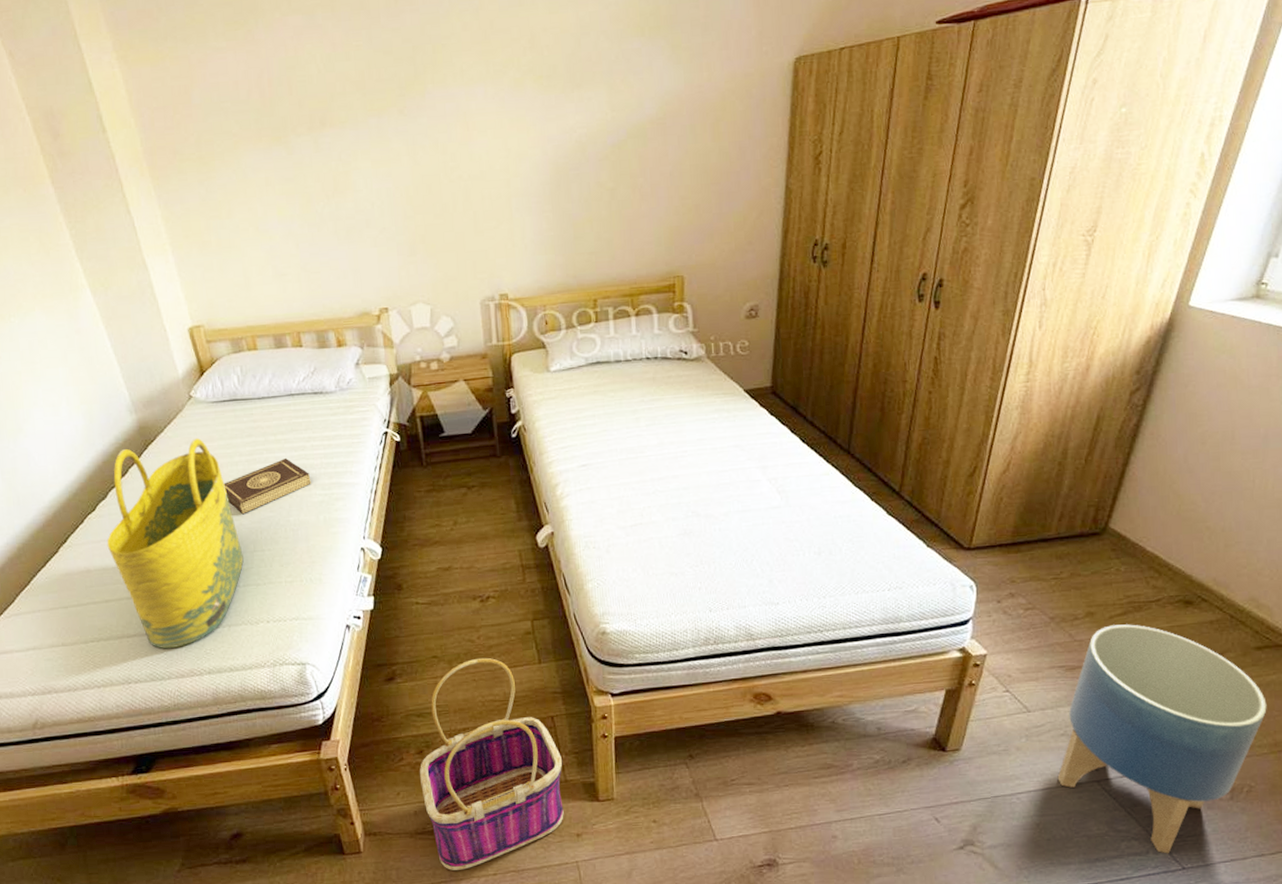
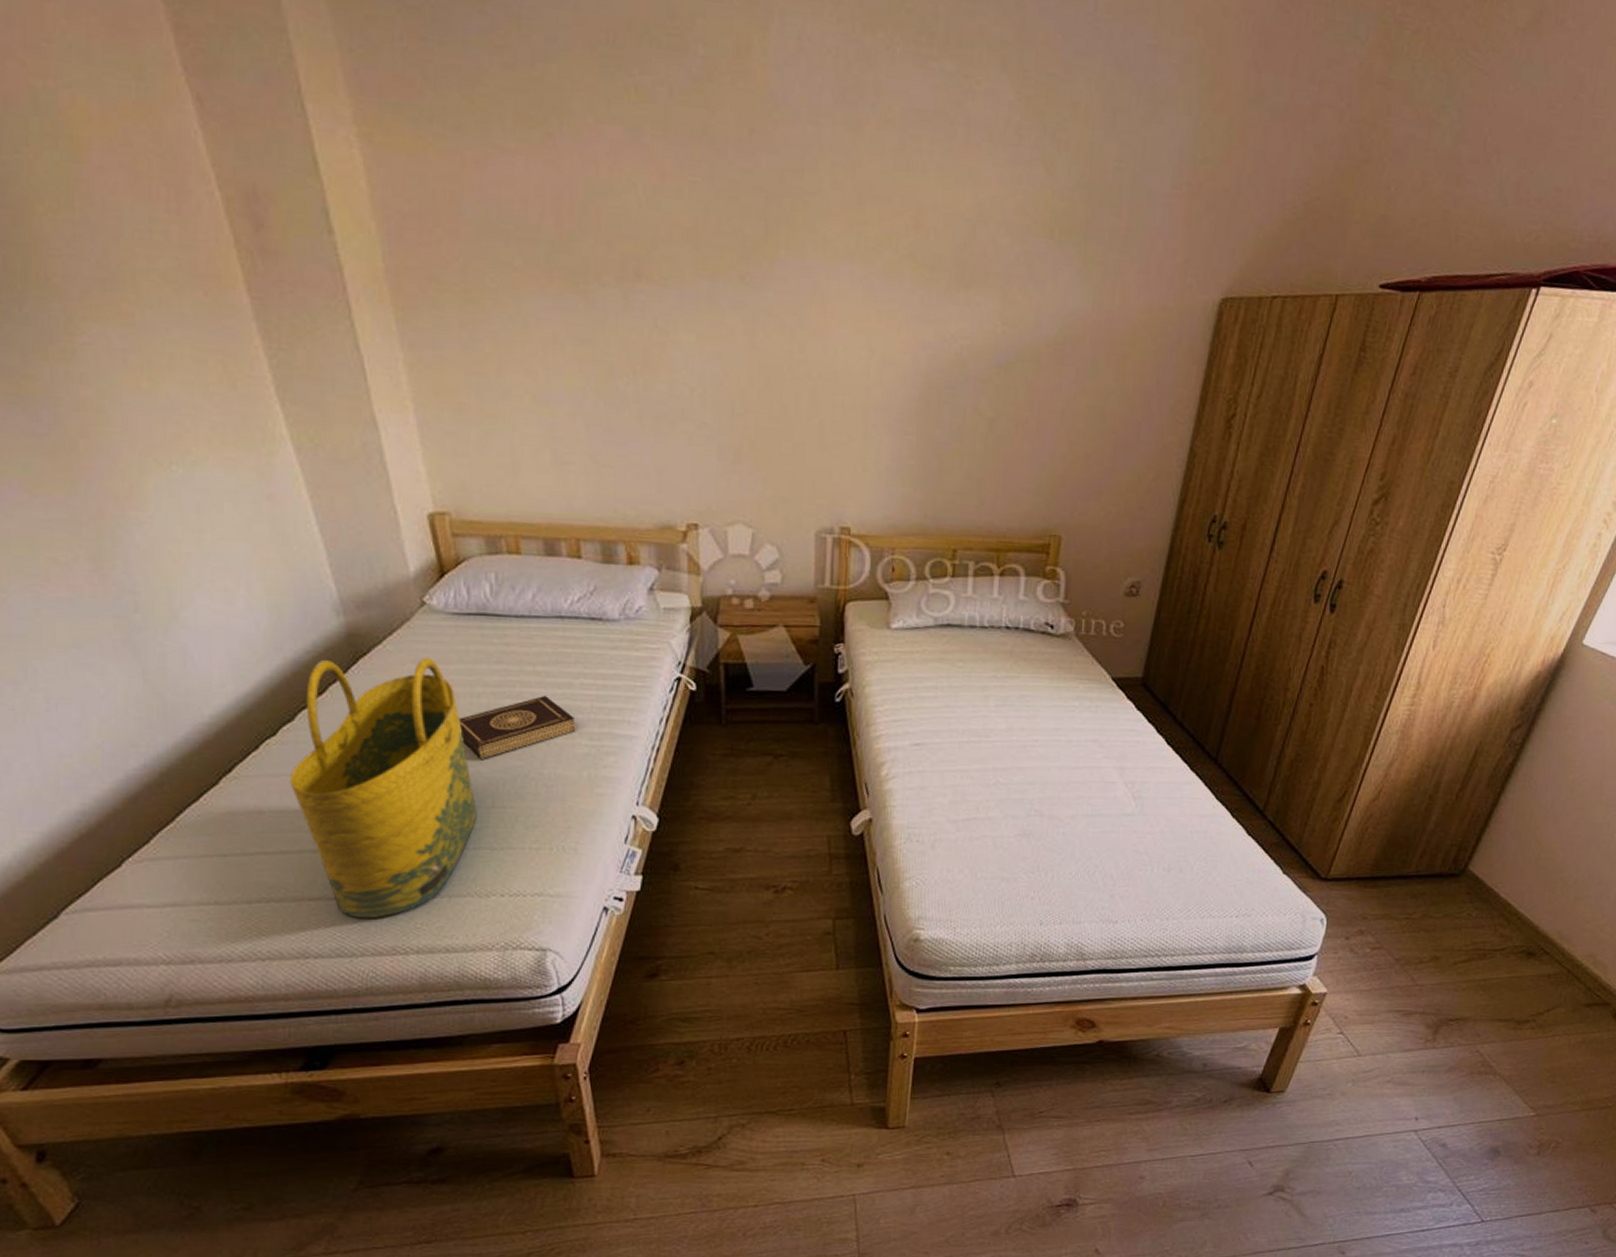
basket: present [419,657,564,870] -> none [676,958,851,1200]
planter: present [1057,624,1267,854] -> none [1377,971,1586,1207]

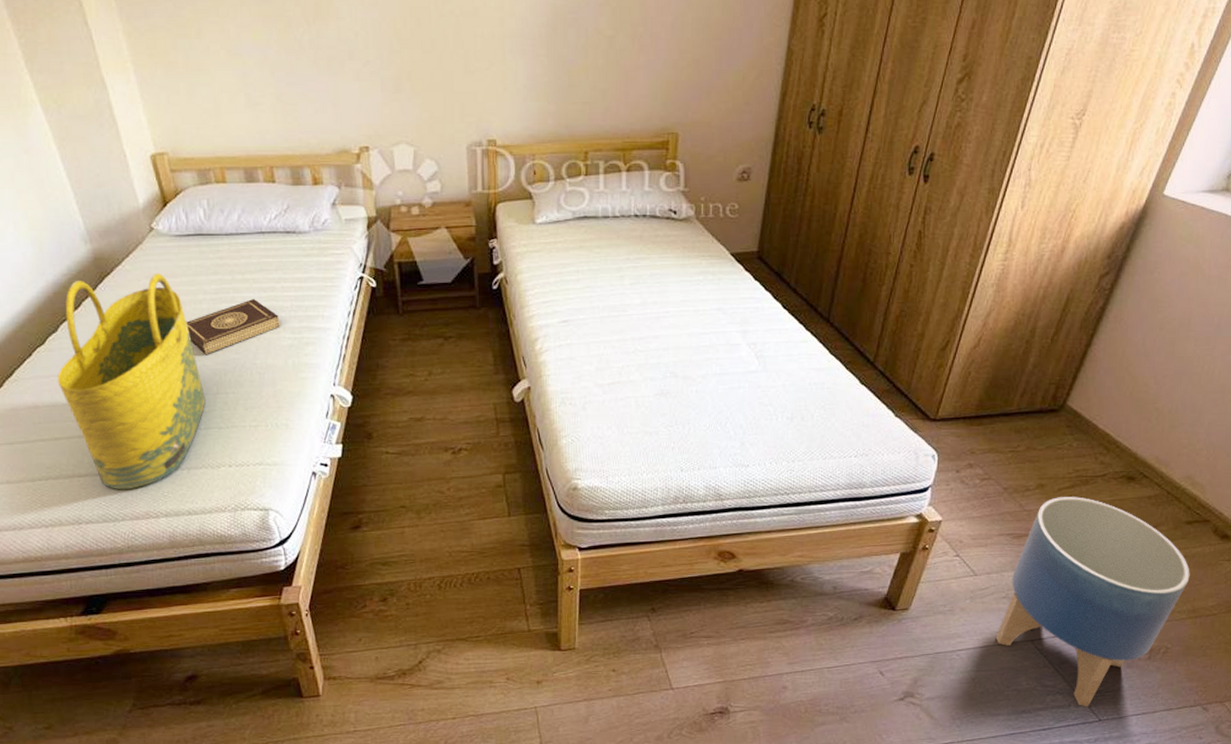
planter: none [1377,971,1586,1207] -> present [995,497,1190,707]

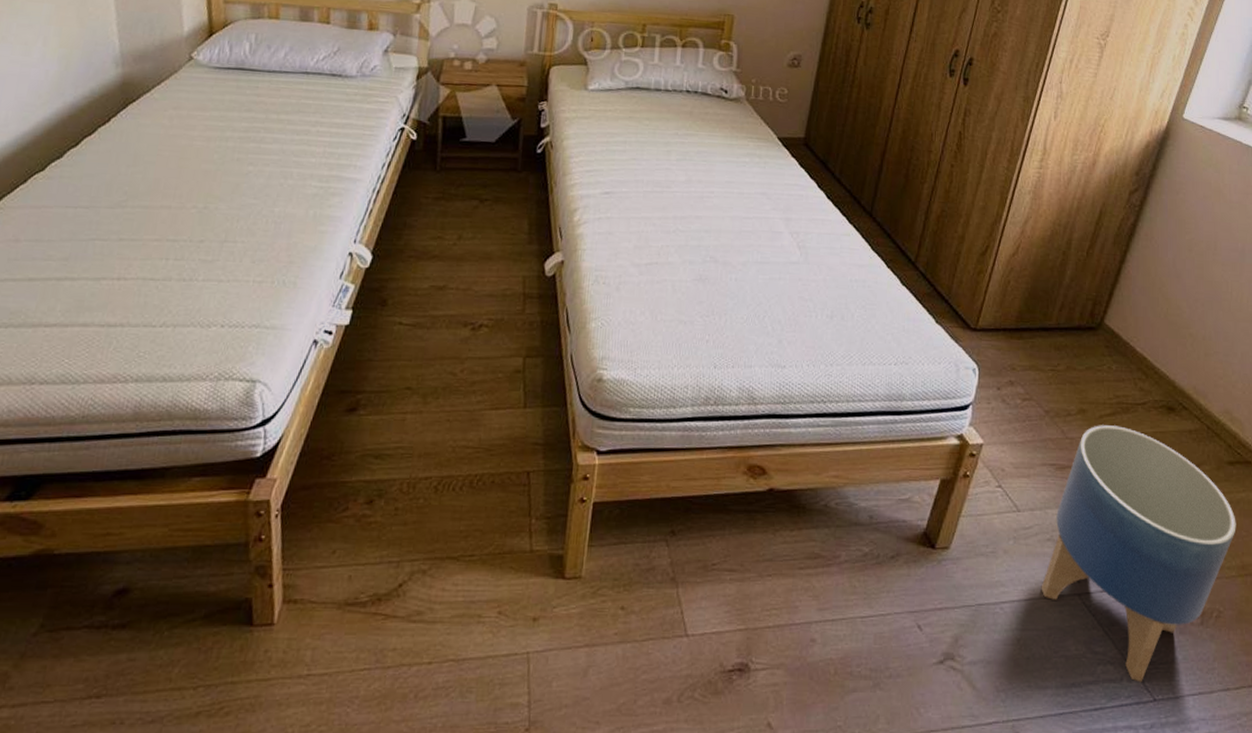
tote bag: present [57,272,206,489] -> none [48,104,211,346]
book: present [186,298,280,355] -> none [205,140,309,198]

